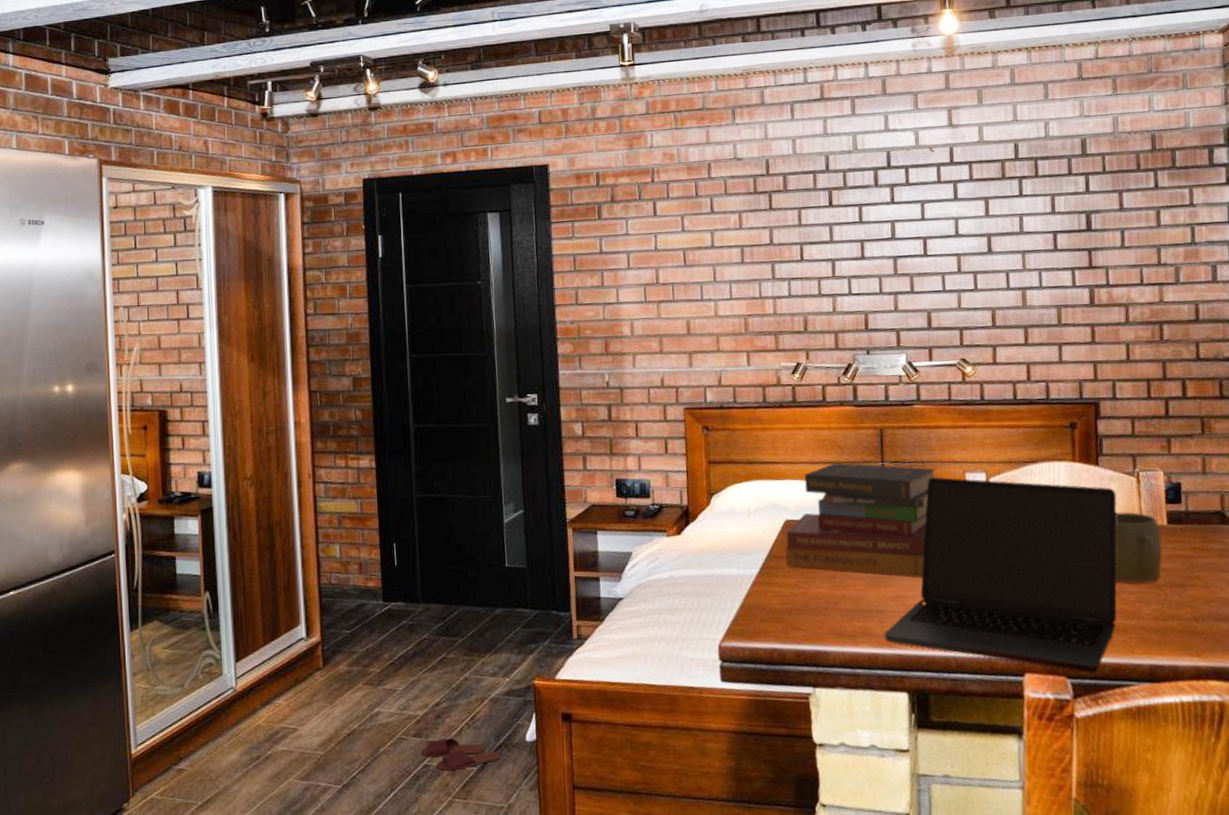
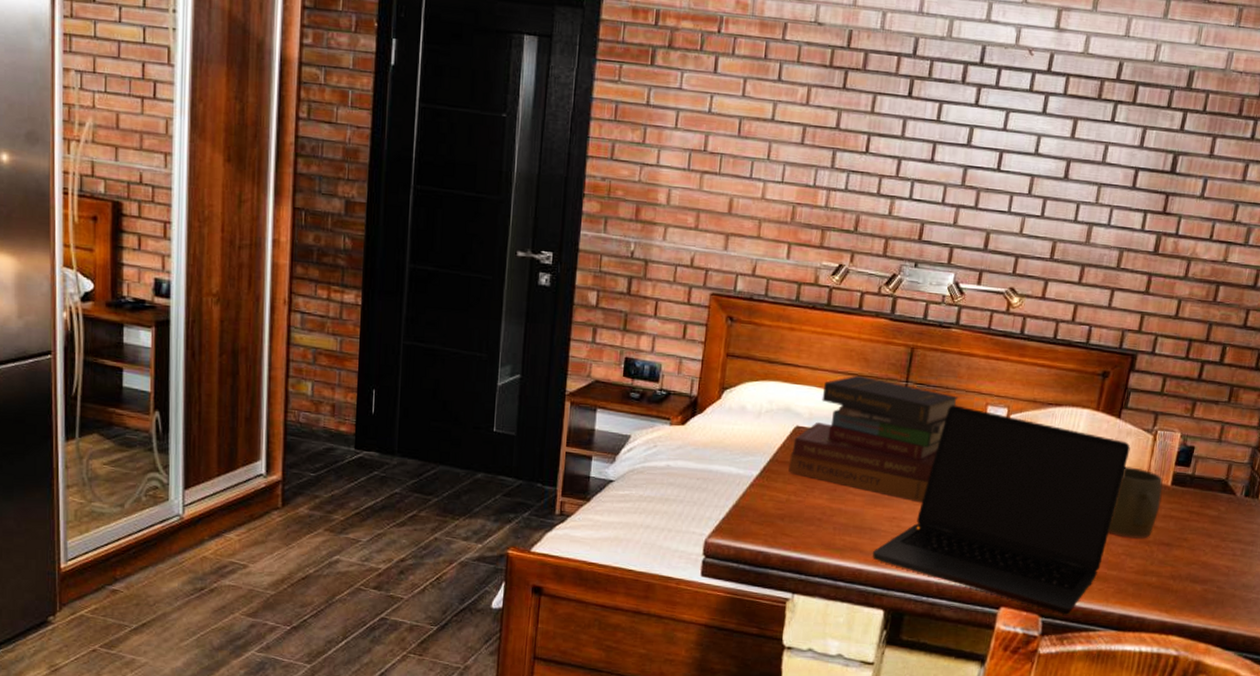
slippers: present [421,738,500,771] -> none [379,595,462,627]

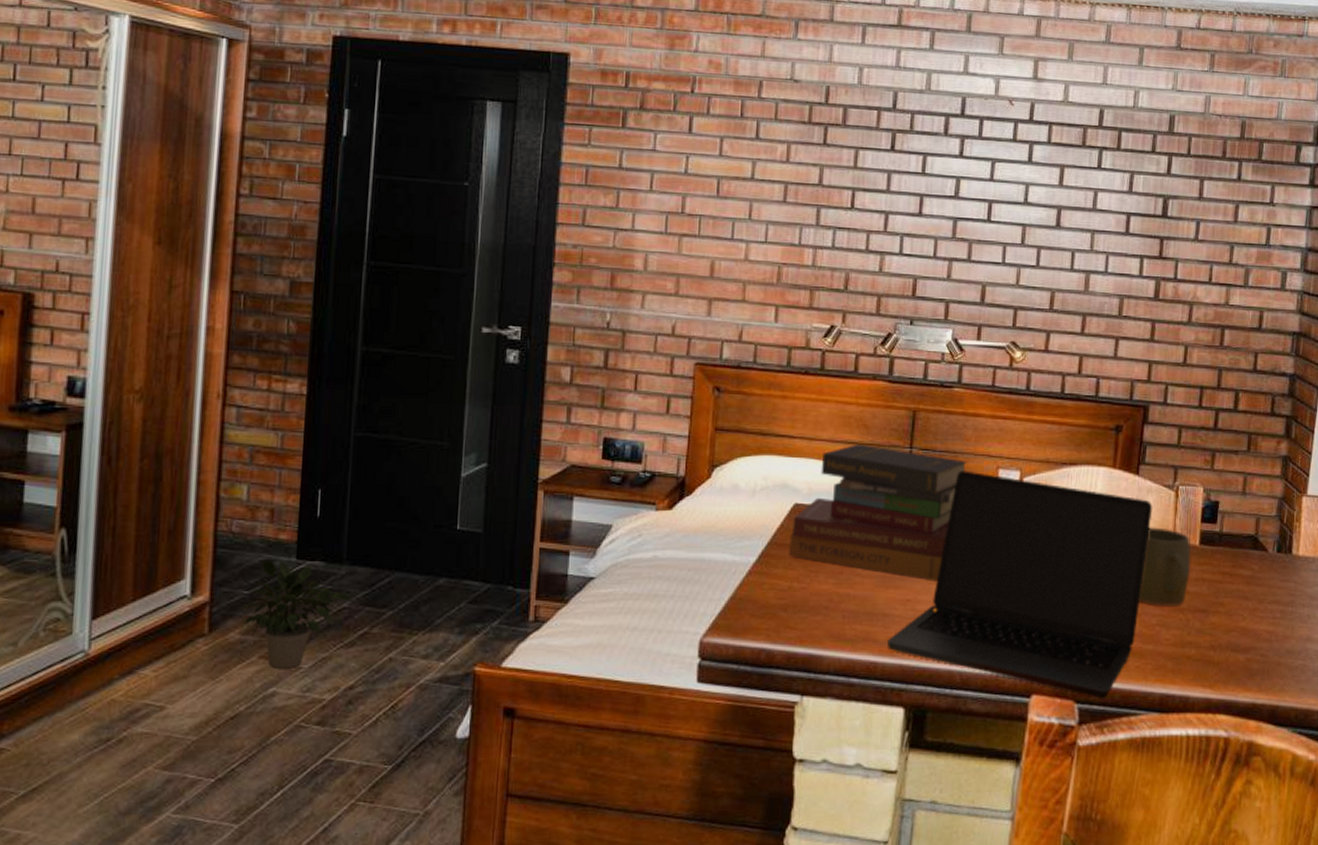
potted plant: none [305,449,402,541] -> present [236,560,352,669]

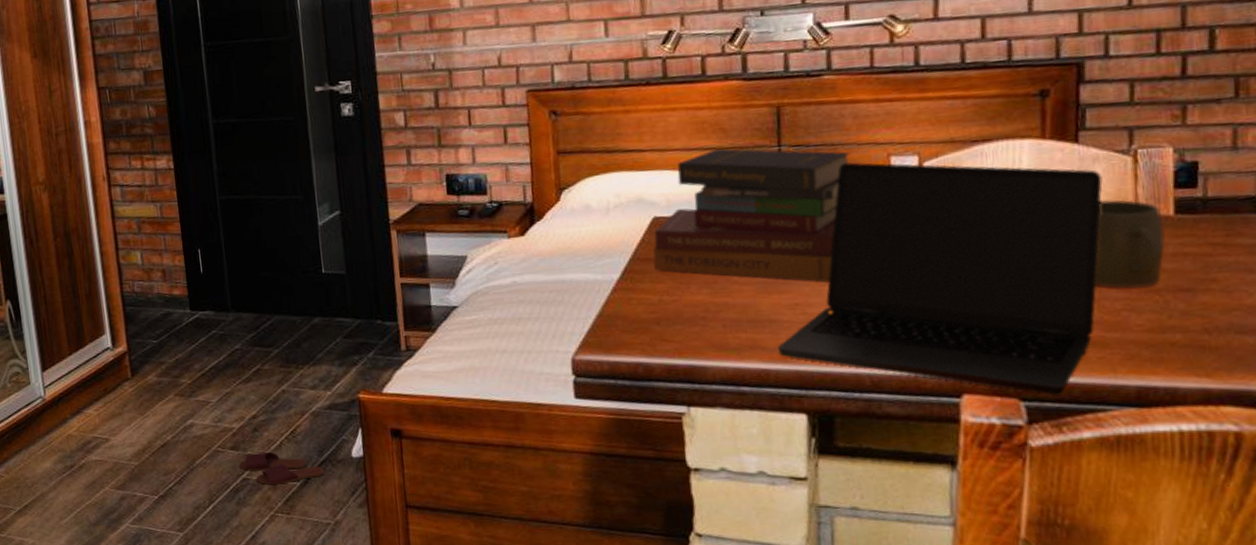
potted plant: present [236,560,352,669] -> none [150,312,242,404]
slippers: none [323,730,421,768] -> present [239,452,324,485]

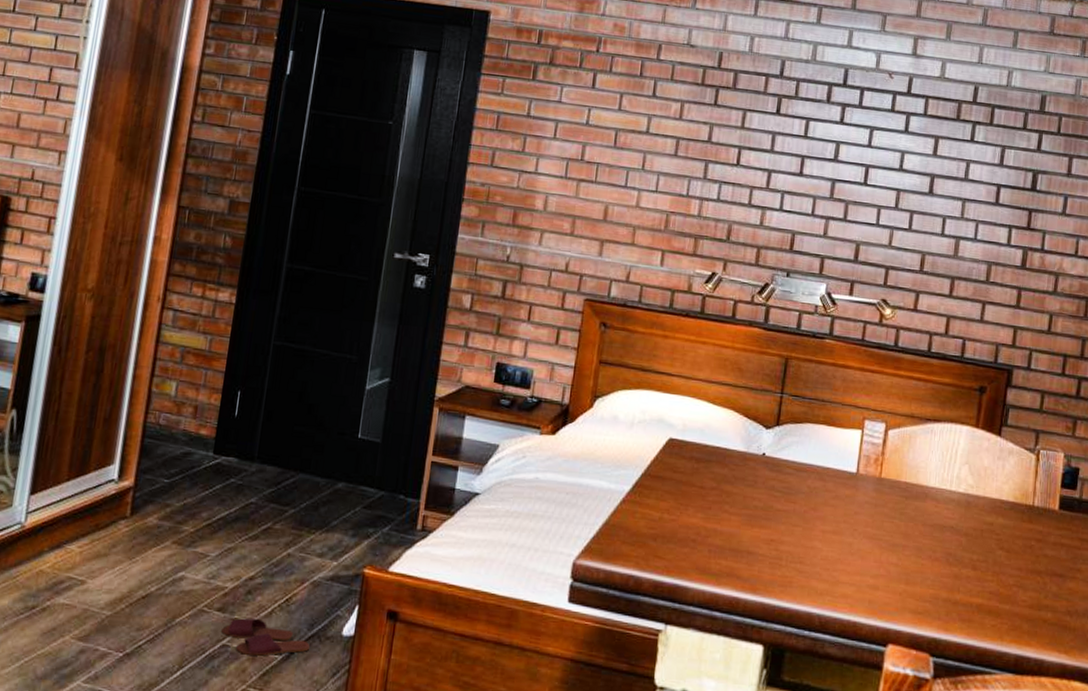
books: present [652,148,850,282] -> none [661,385,835,523]
laptop: present [777,162,1103,395] -> none [749,418,1014,655]
mug: present [1094,199,1165,289] -> none [998,487,1050,569]

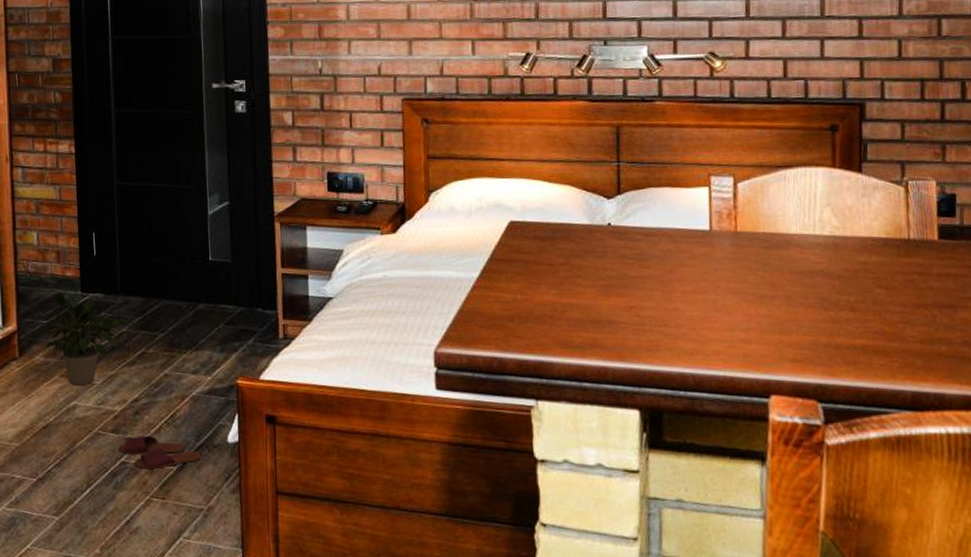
potted plant: none [156,453,259,556] -> present [39,293,129,385]

